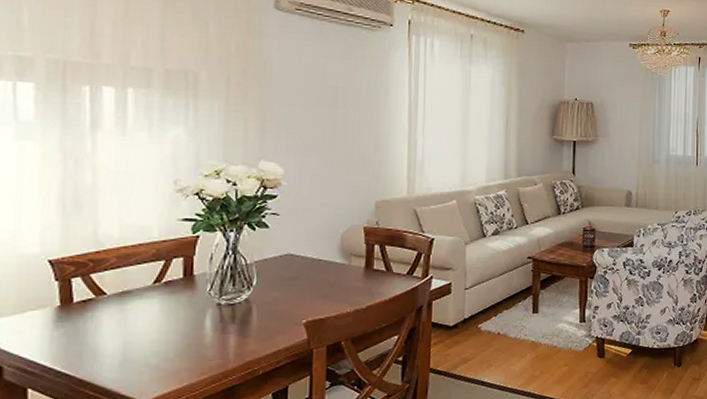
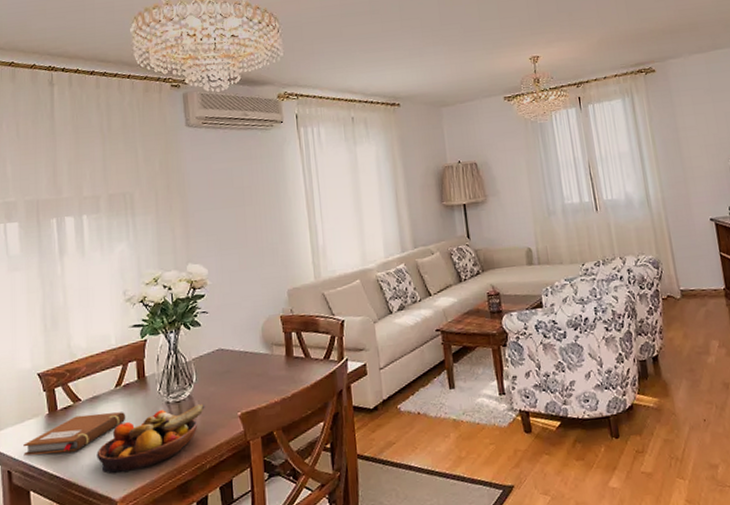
notebook: none [21,309,165,350] -> present [23,412,126,456]
fruit bowl: none [122,309,264,375] -> present [96,404,205,474]

